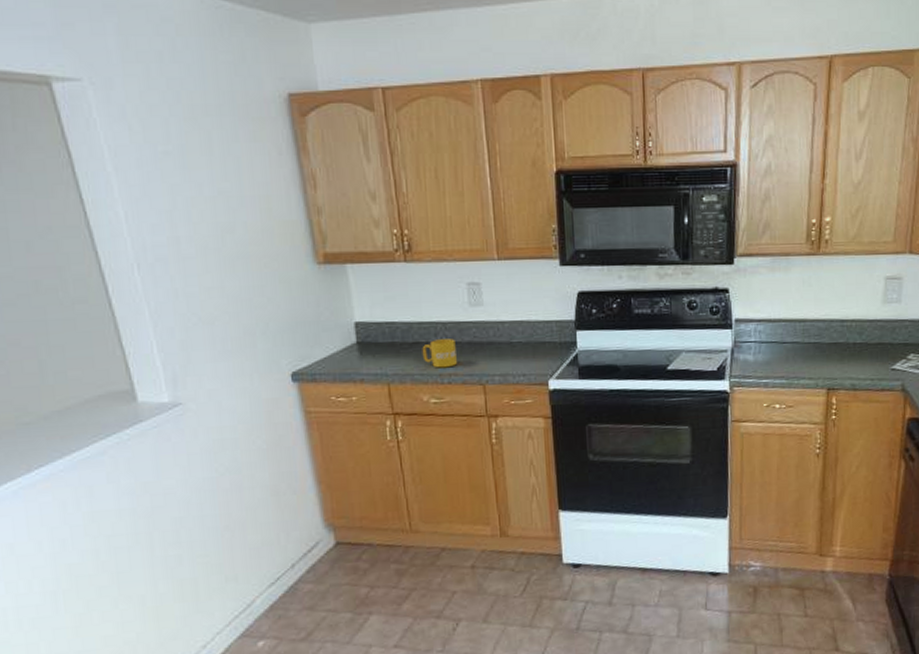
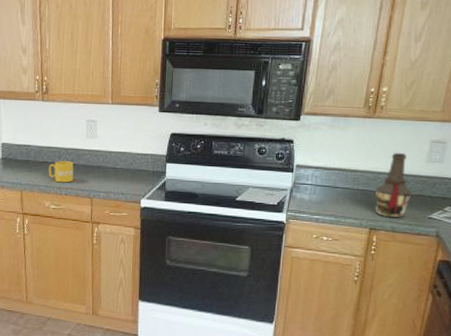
bottle: none [828,294,870,374] -> present [375,152,412,218]

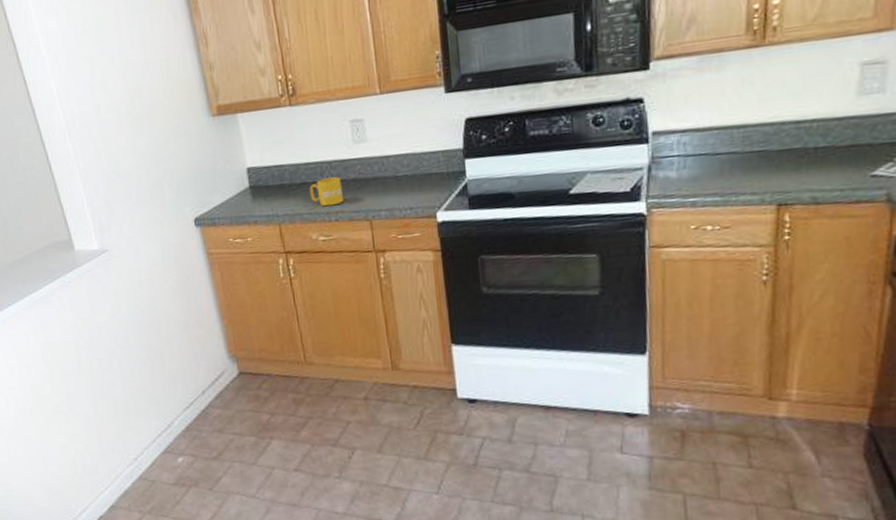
bottle: present [375,152,412,218] -> none [778,88,839,186]

